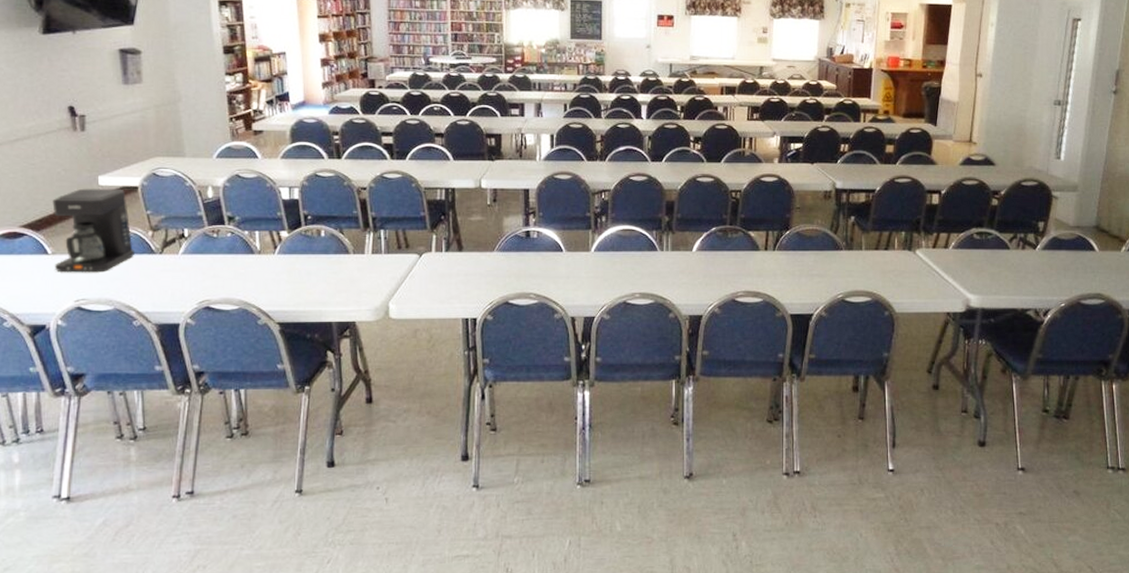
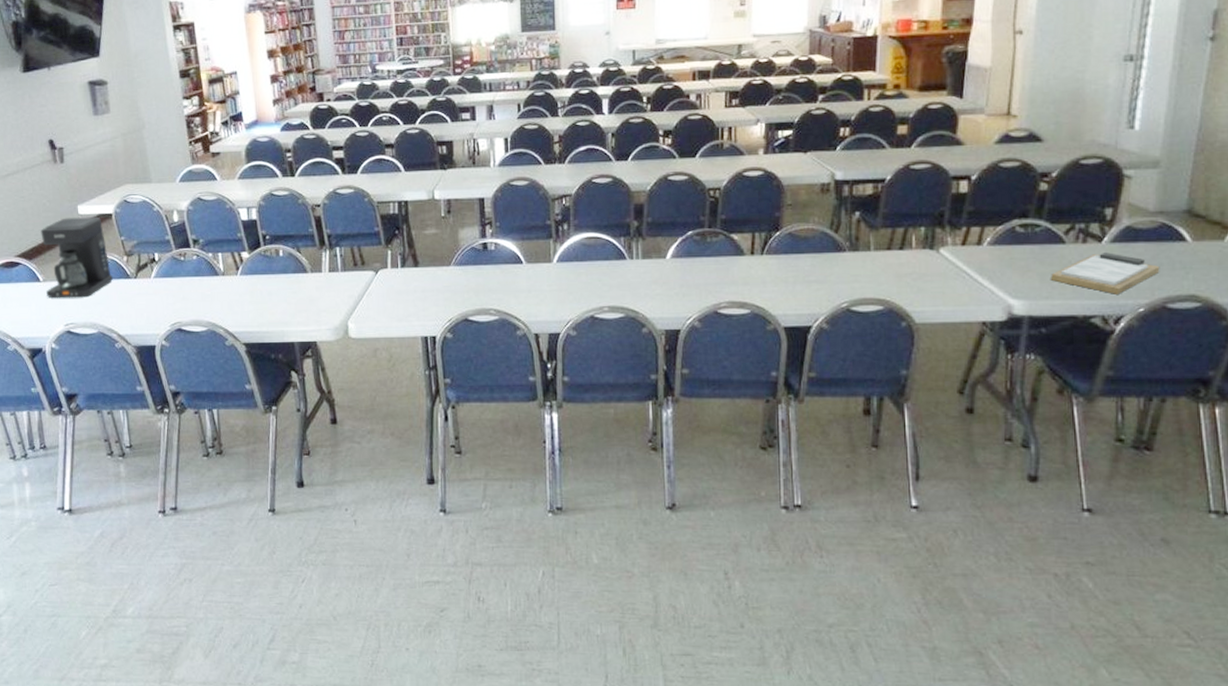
clipboard: none [999,258,1077,292] -> present [1051,252,1160,294]

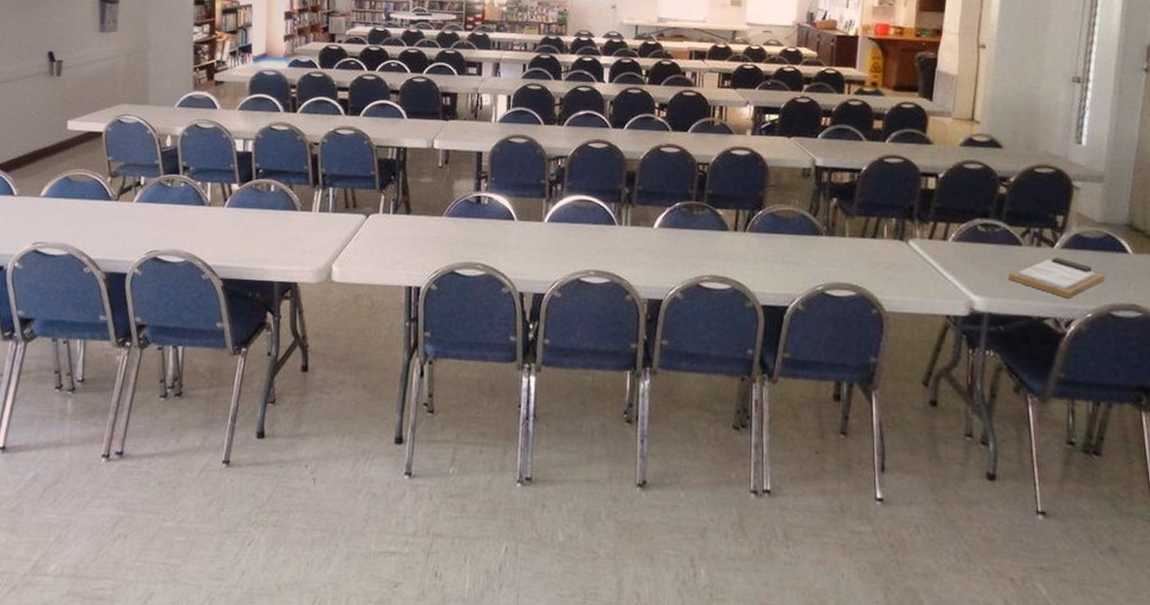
coffee maker: present [41,216,113,299] -> none [18,132,93,216]

